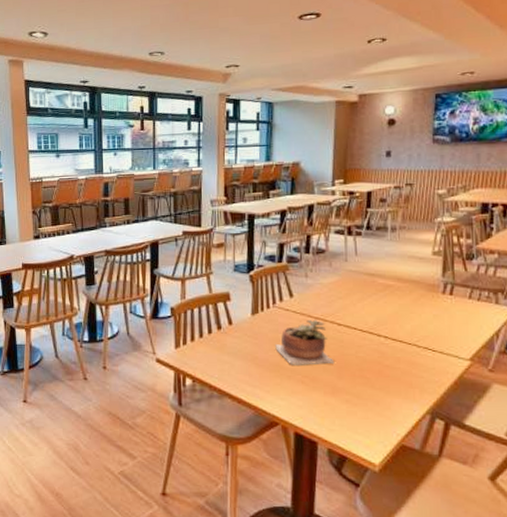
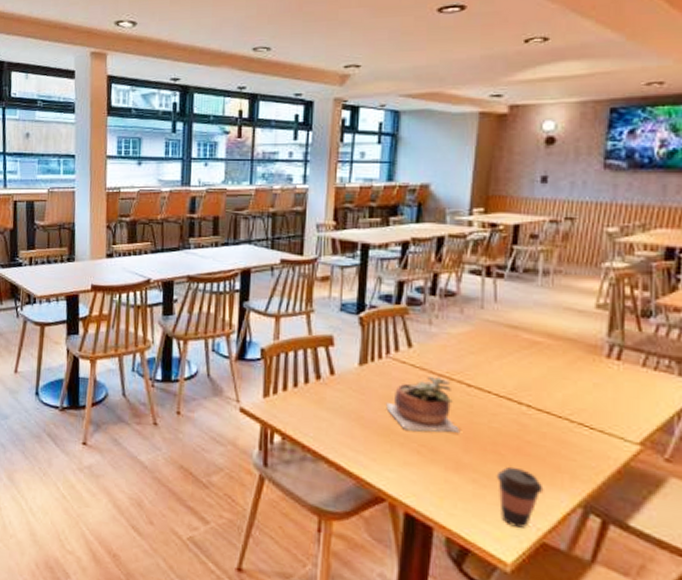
coffee cup: none [364,388,401,435] -> present [496,467,544,528]

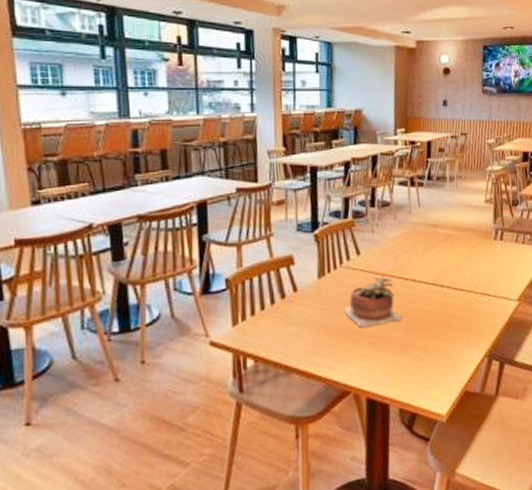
coffee cup: present [496,467,544,528] -> none [430,338,463,385]

